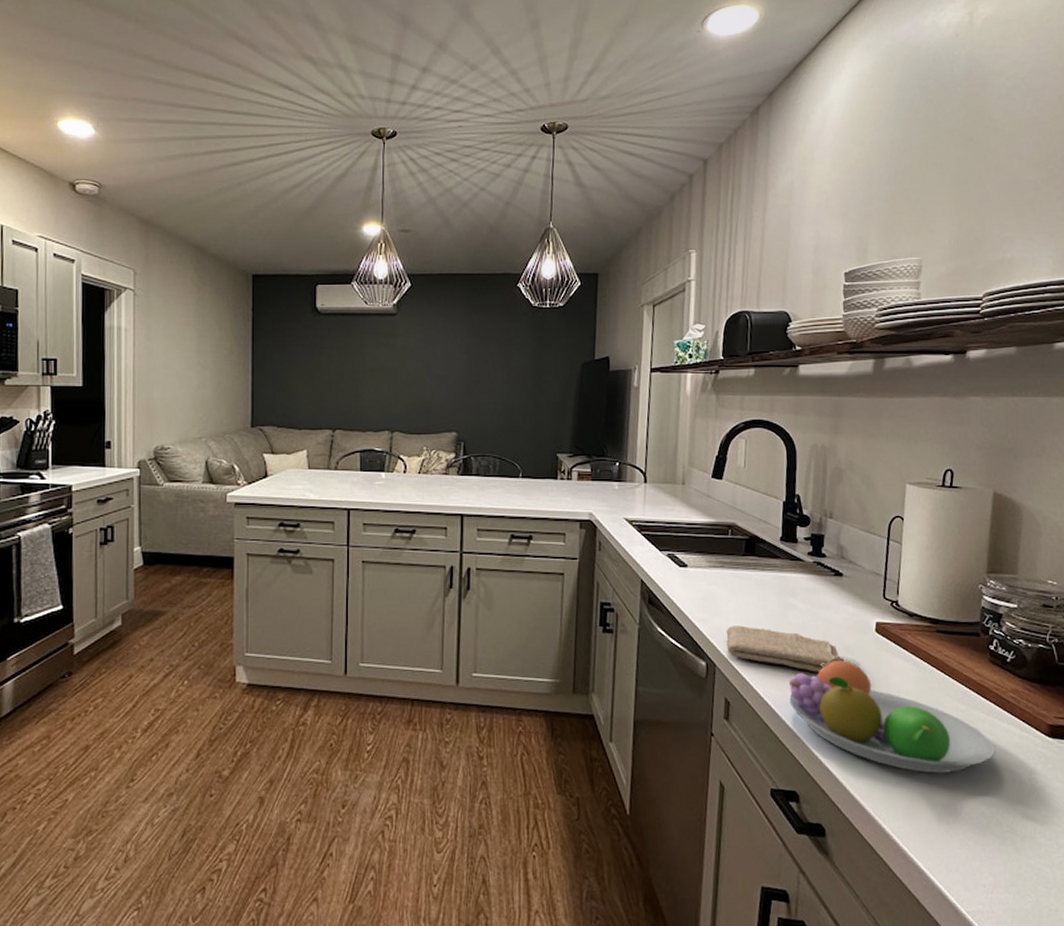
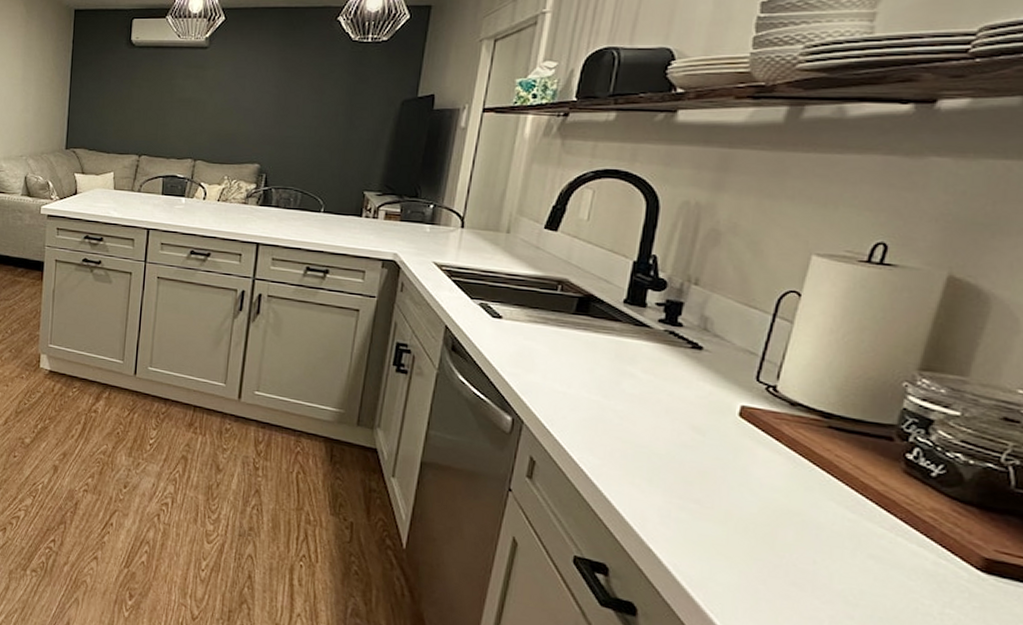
washcloth: present [726,625,840,673] -> none [539,385,684,448]
fruit bowl: present [788,657,995,774] -> none [610,435,892,586]

